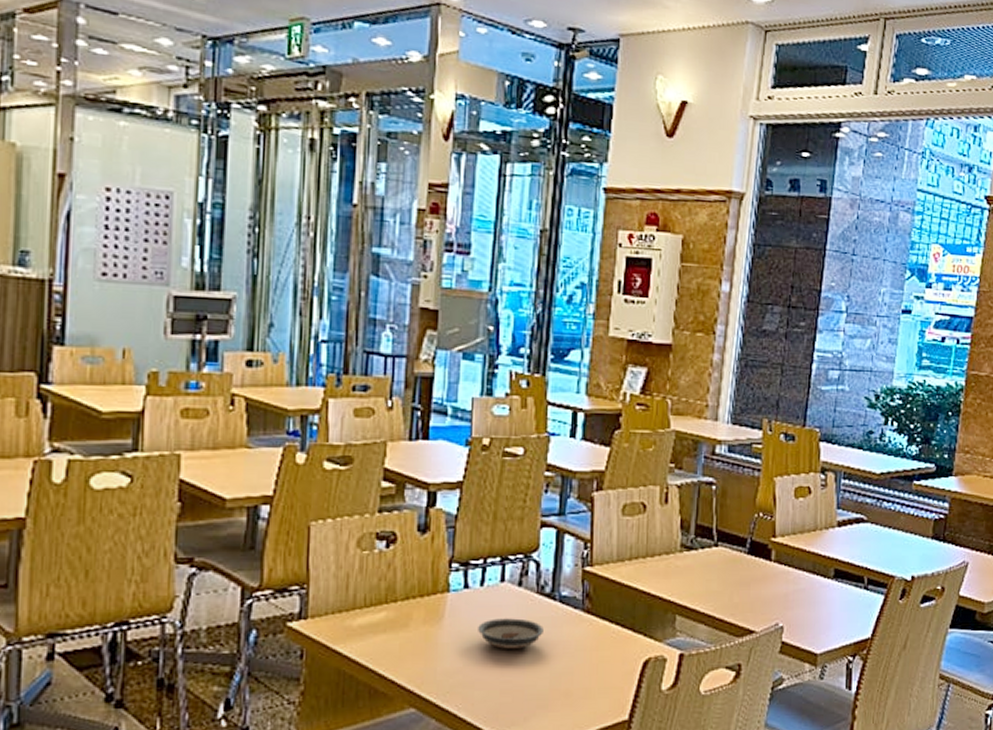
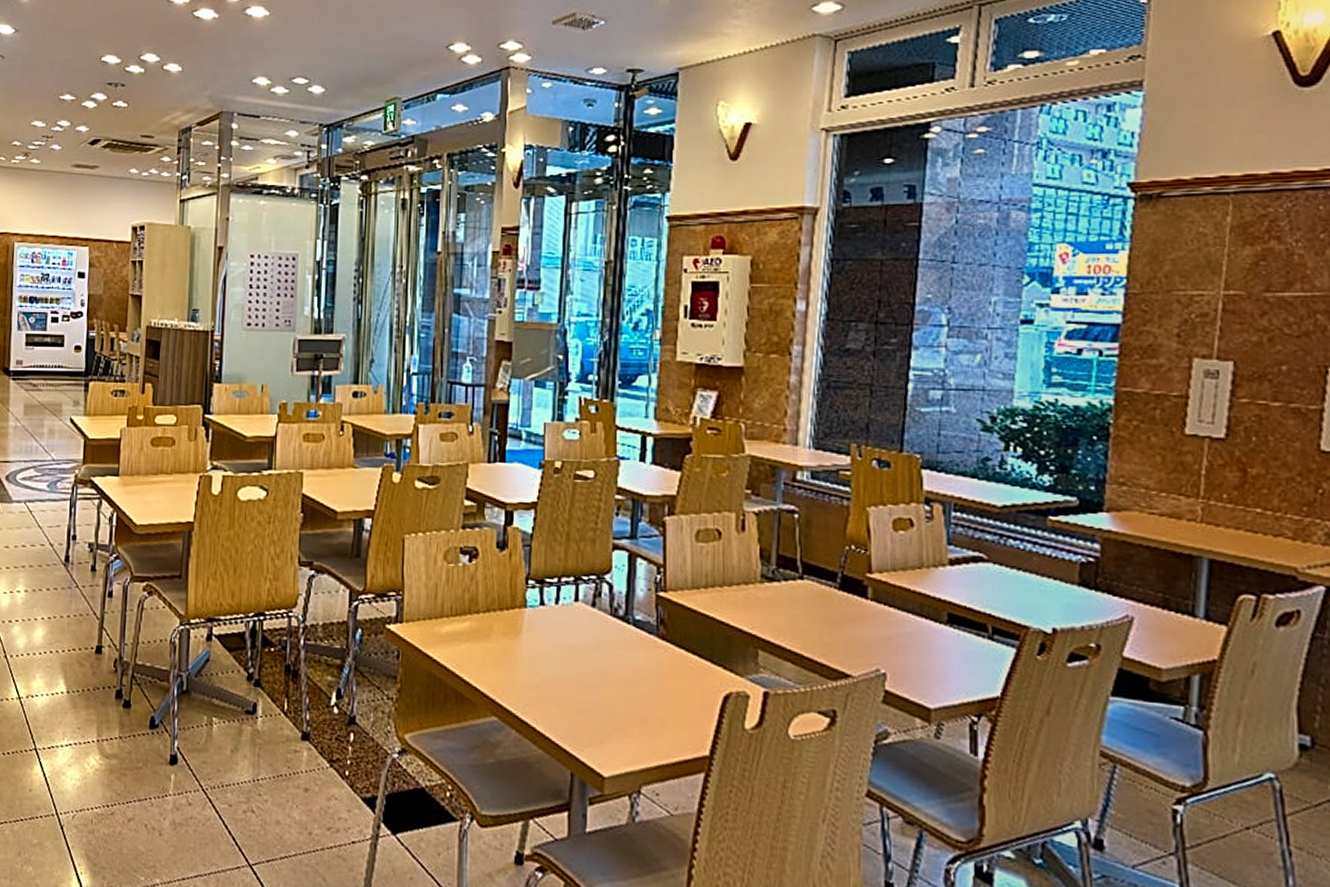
saucer: present [478,618,543,649] -> none [554,637,618,669]

